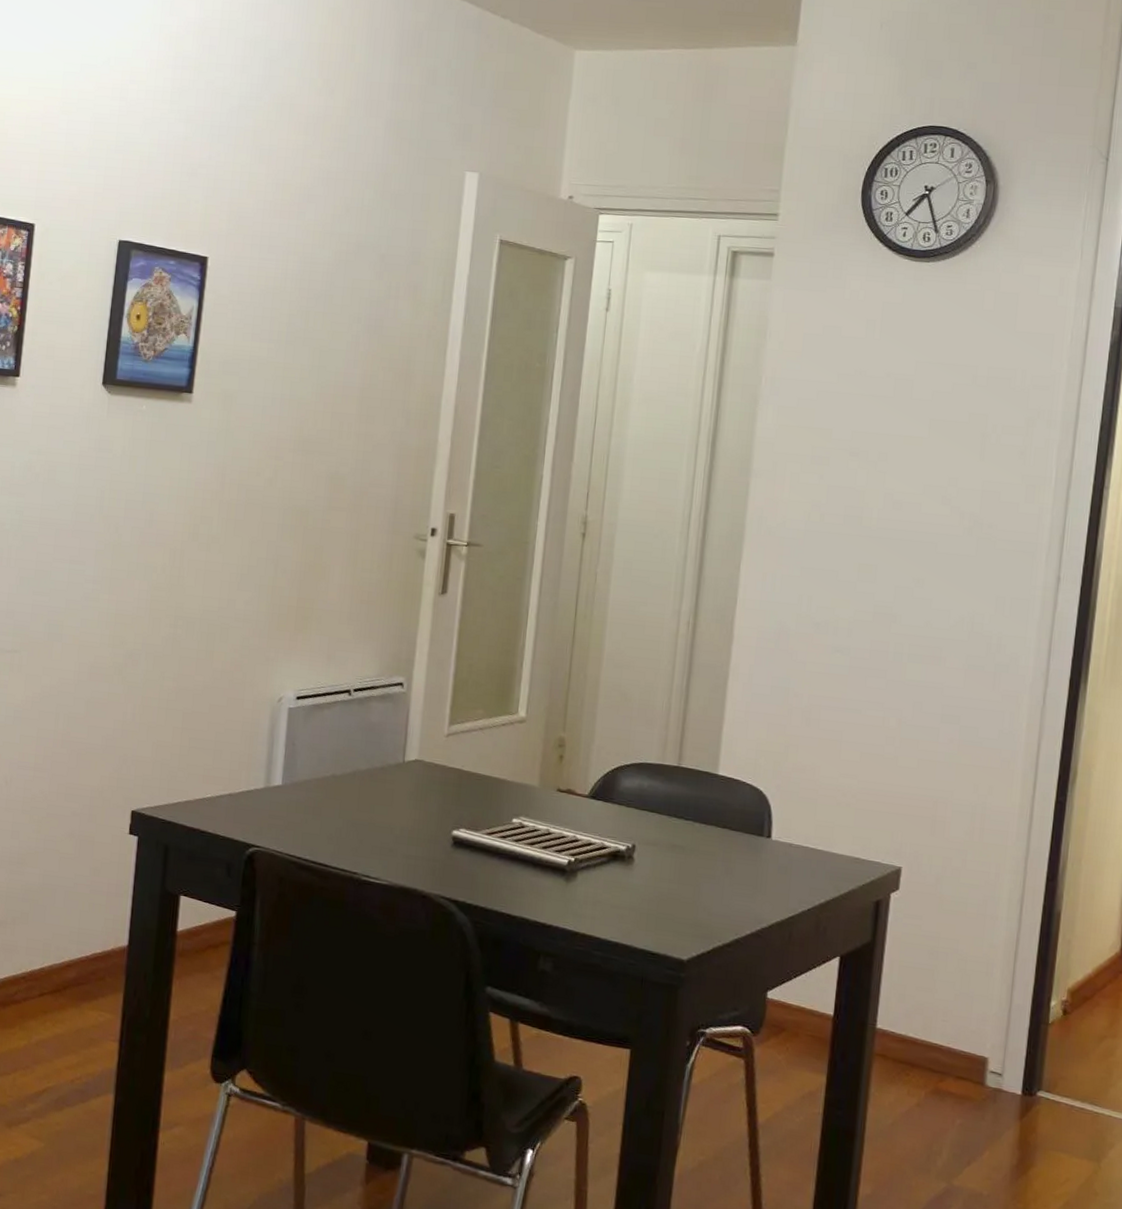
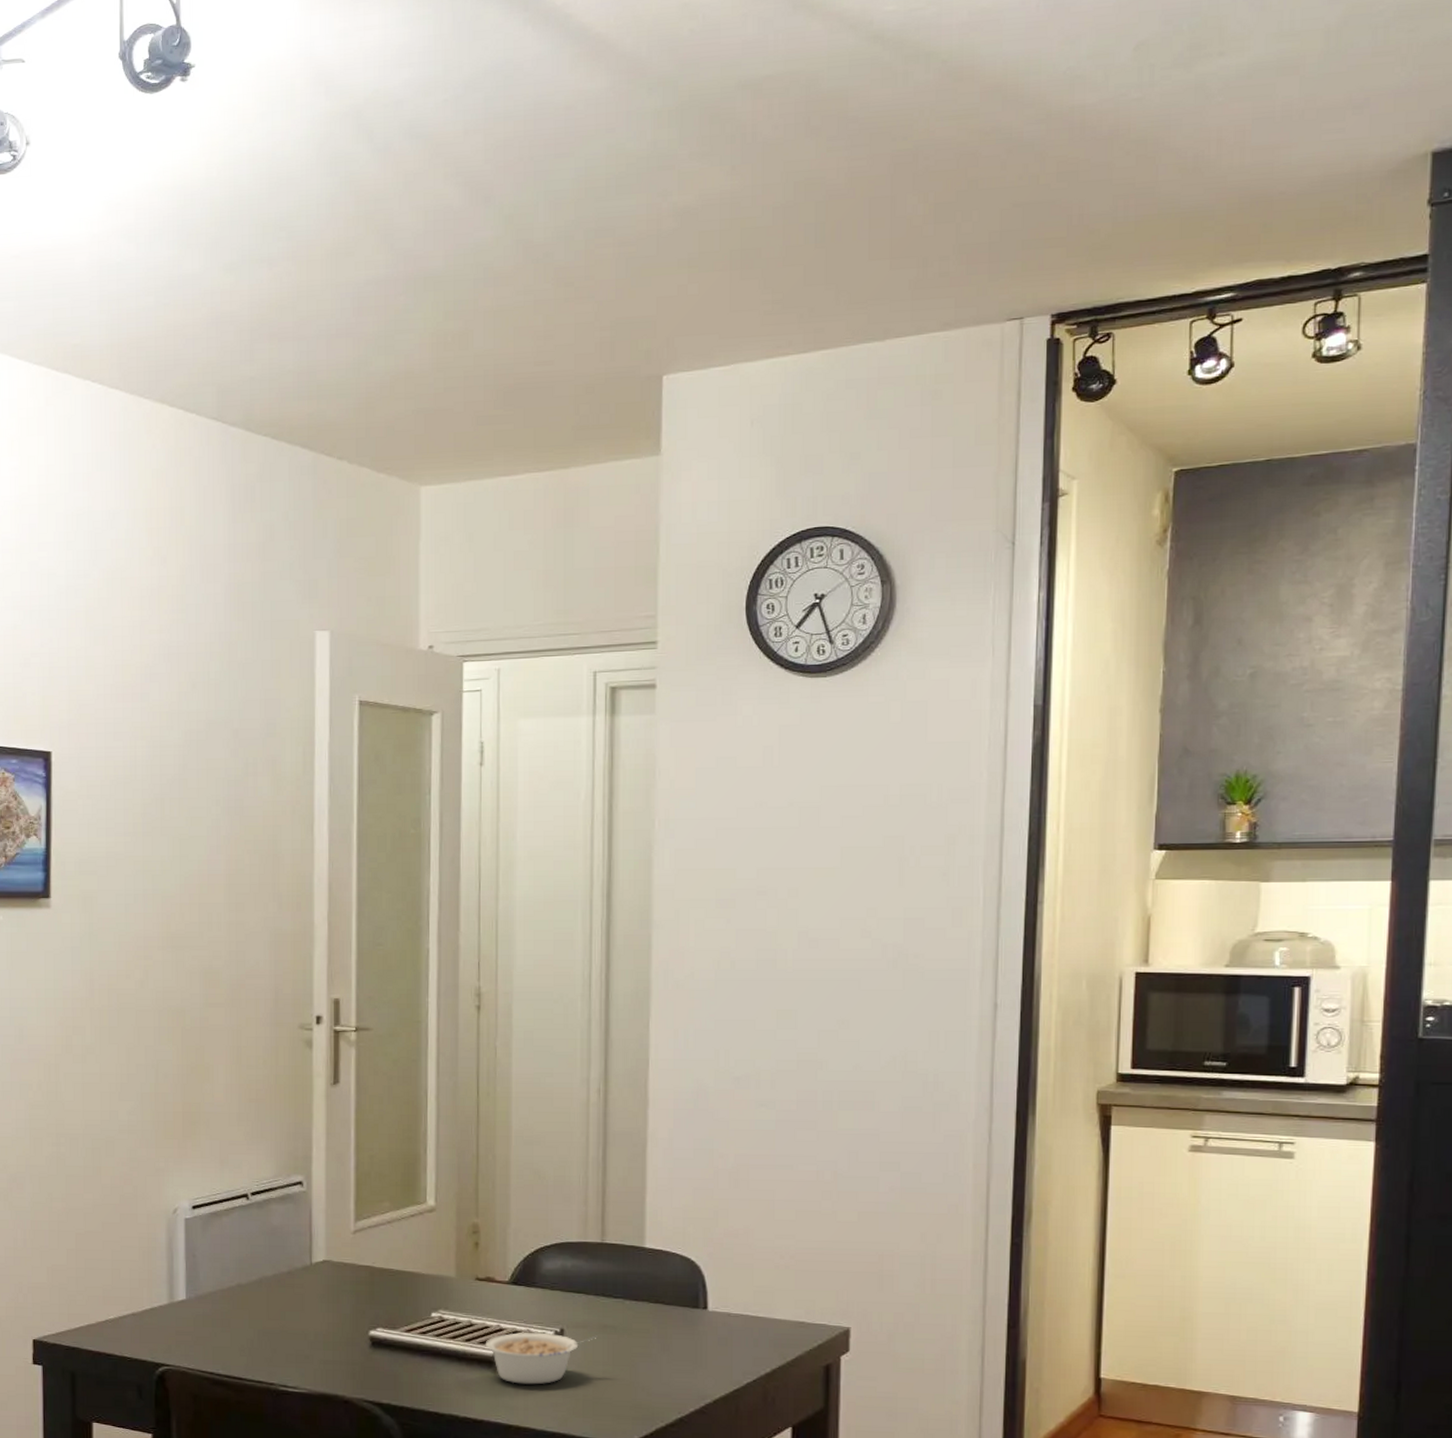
legume: none [560,844,666,896] -> present [485,1332,597,1385]

